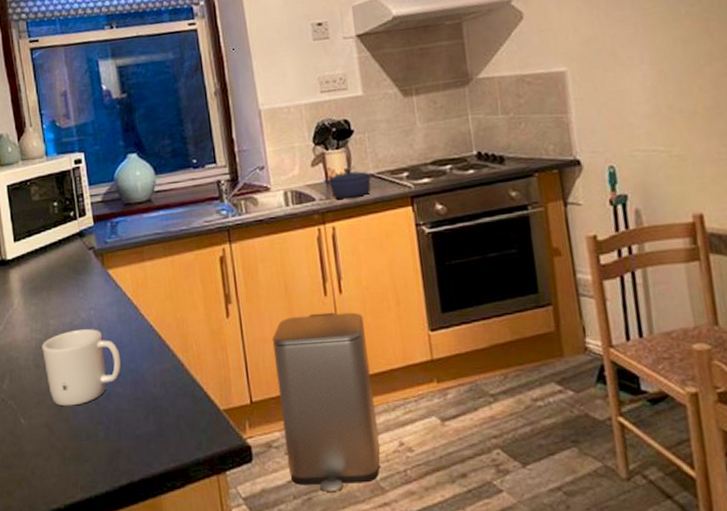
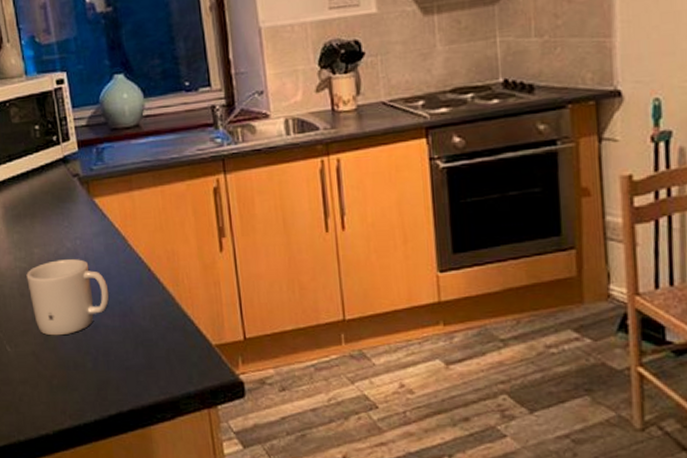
pedal bin: present [272,312,380,492] -> none [268,249,379,429]
cooking pot: present [323,168,374,200] -> none [328,95,386,130]

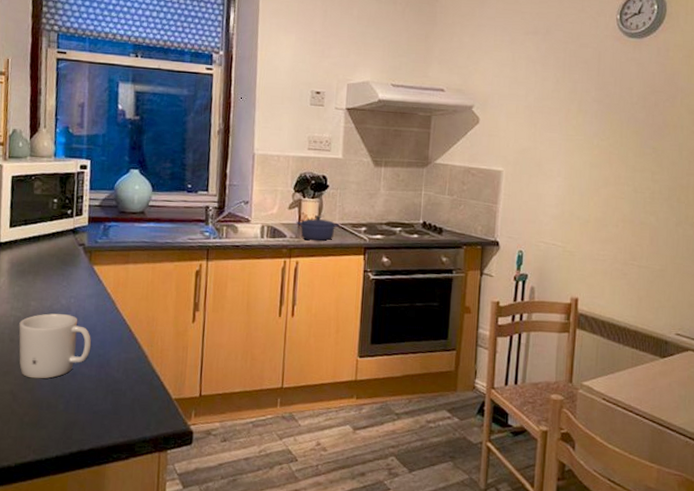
cooking pot: none [328,95,386,130] -> present [296,216,339,242]

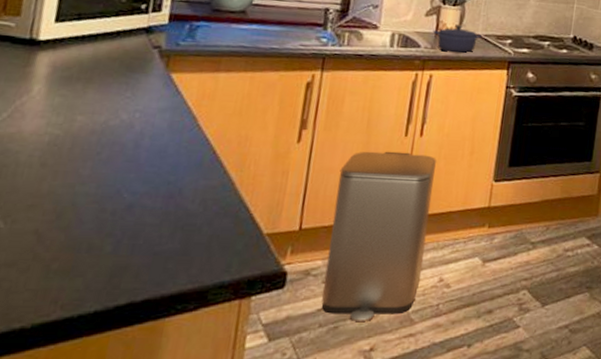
mug: present [18,313,92,379] -> none [51,130,160,214]
pedal bin: none [222,329,307,476] -> present [321,151,436,321]

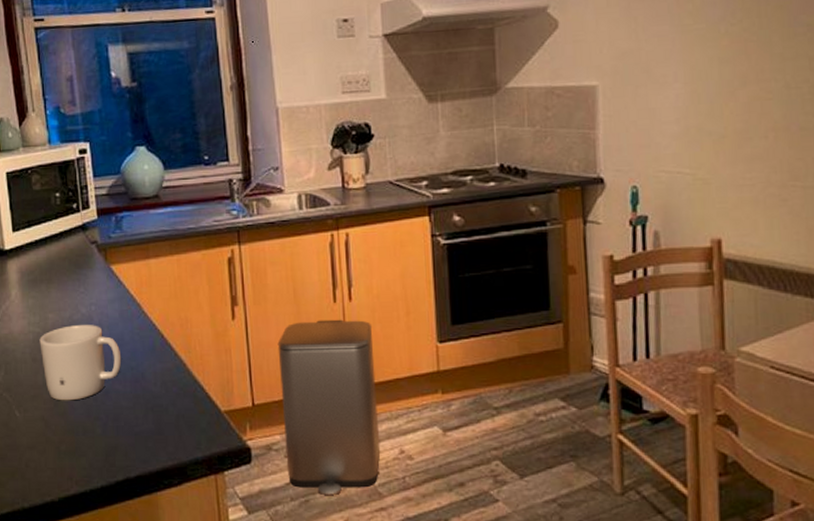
mug: none [51,130,160,214] -> present [39,324,122,401]
cooking pot: present [432,25,482,54] -> none [339,174,393,206]

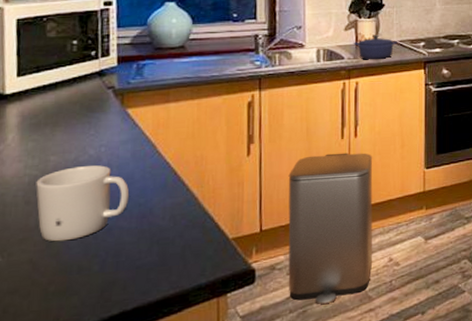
cooking pot: none [339,174,393,206] -> present [353,35,397,60]

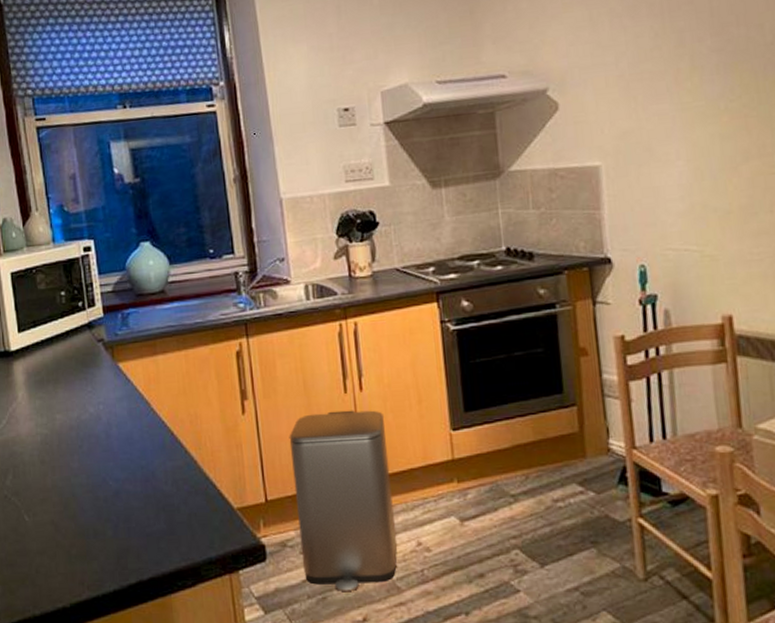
mug: present [35,164,130,242] -> none [47,423,132,504]
cooking pot: present [353,35,397,60] -> none [345,262,399,295]

